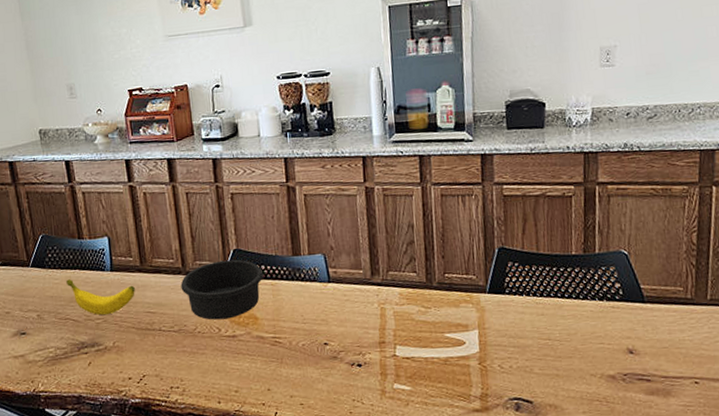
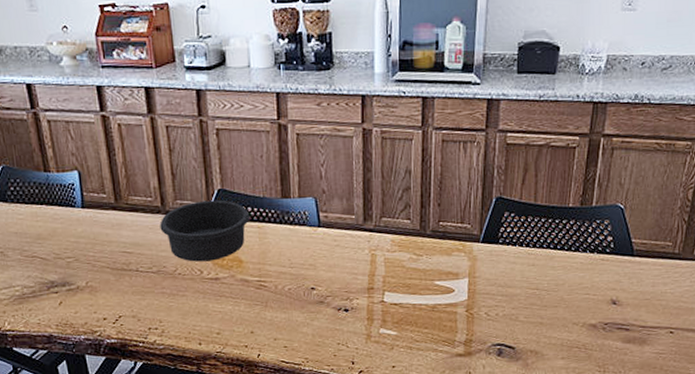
banana: present [65,279,135,316] -> none [31,215,110,254]

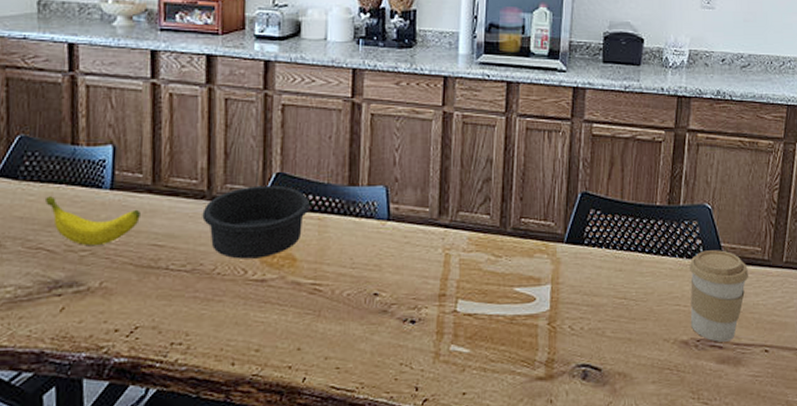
banana: none [31,215,110,254] -> present [44,196,140,246]
coffee cup: none [599,245,659,325] -> present [689,250,749,342]

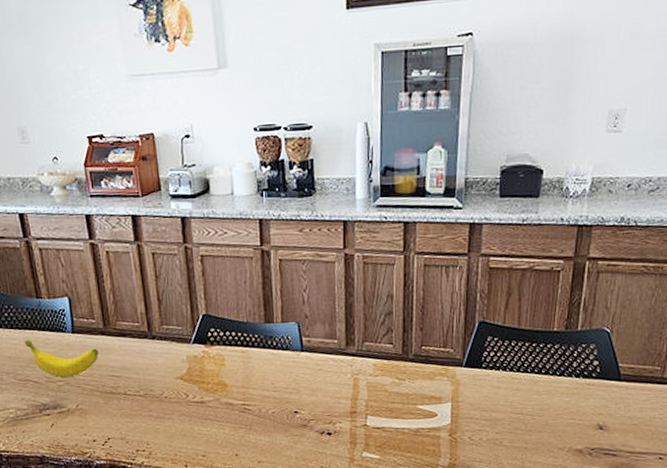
bowl: present [202,185,311,259] -> none [146,325,235,386]
coffee cup: present [689,250,749,342] -> none [585,370,647,451]

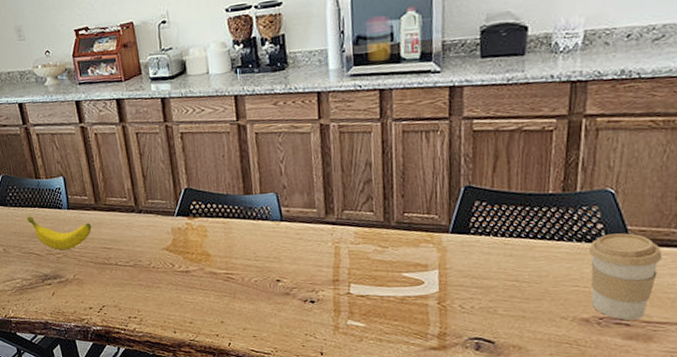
coffee cup: none [585,370,647,451] -> present [588,233,663,320]

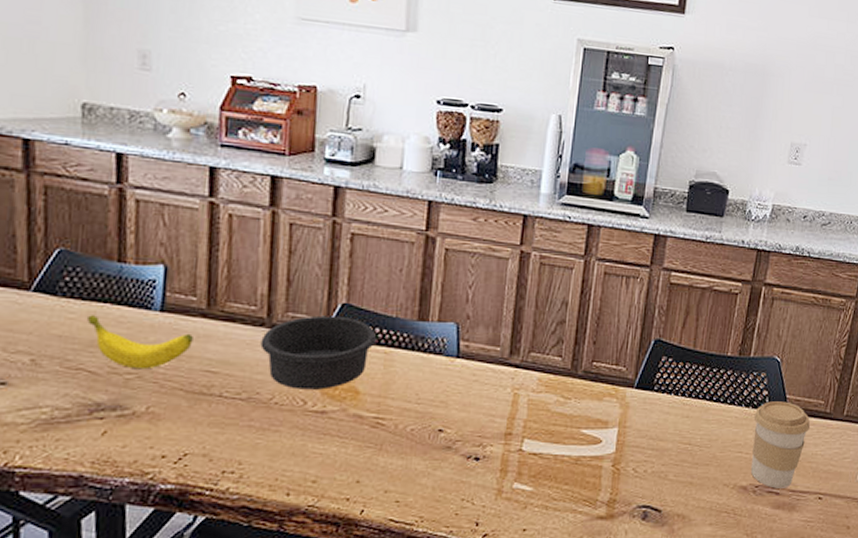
bowl: none [134,198,216,256] -> present [260,315,377,390]

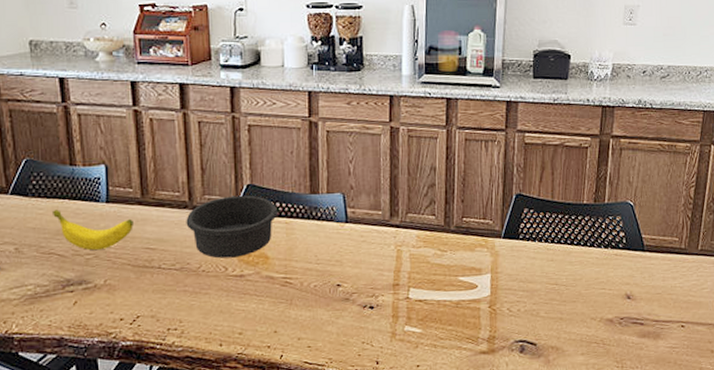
coffee cup: present [750,401,811,489] -> none [613,241,668,320]

